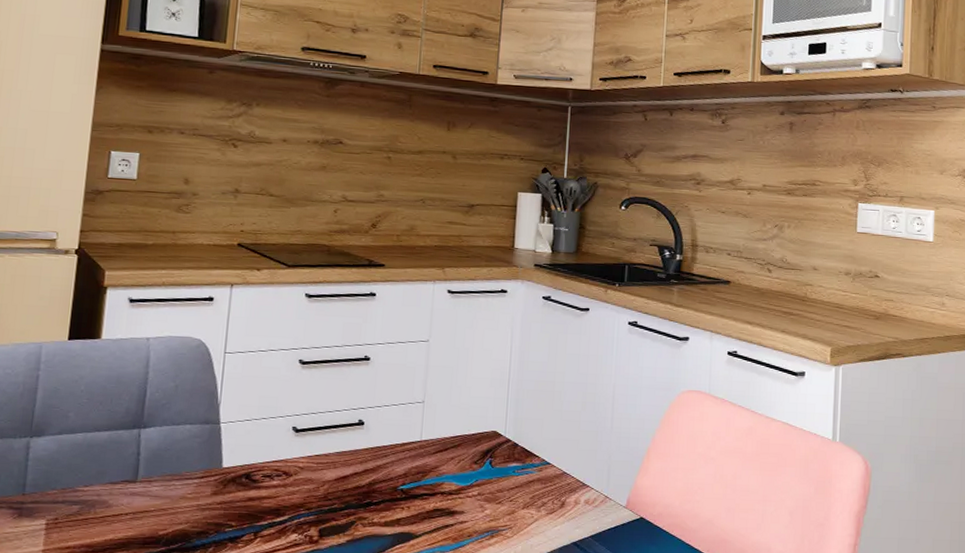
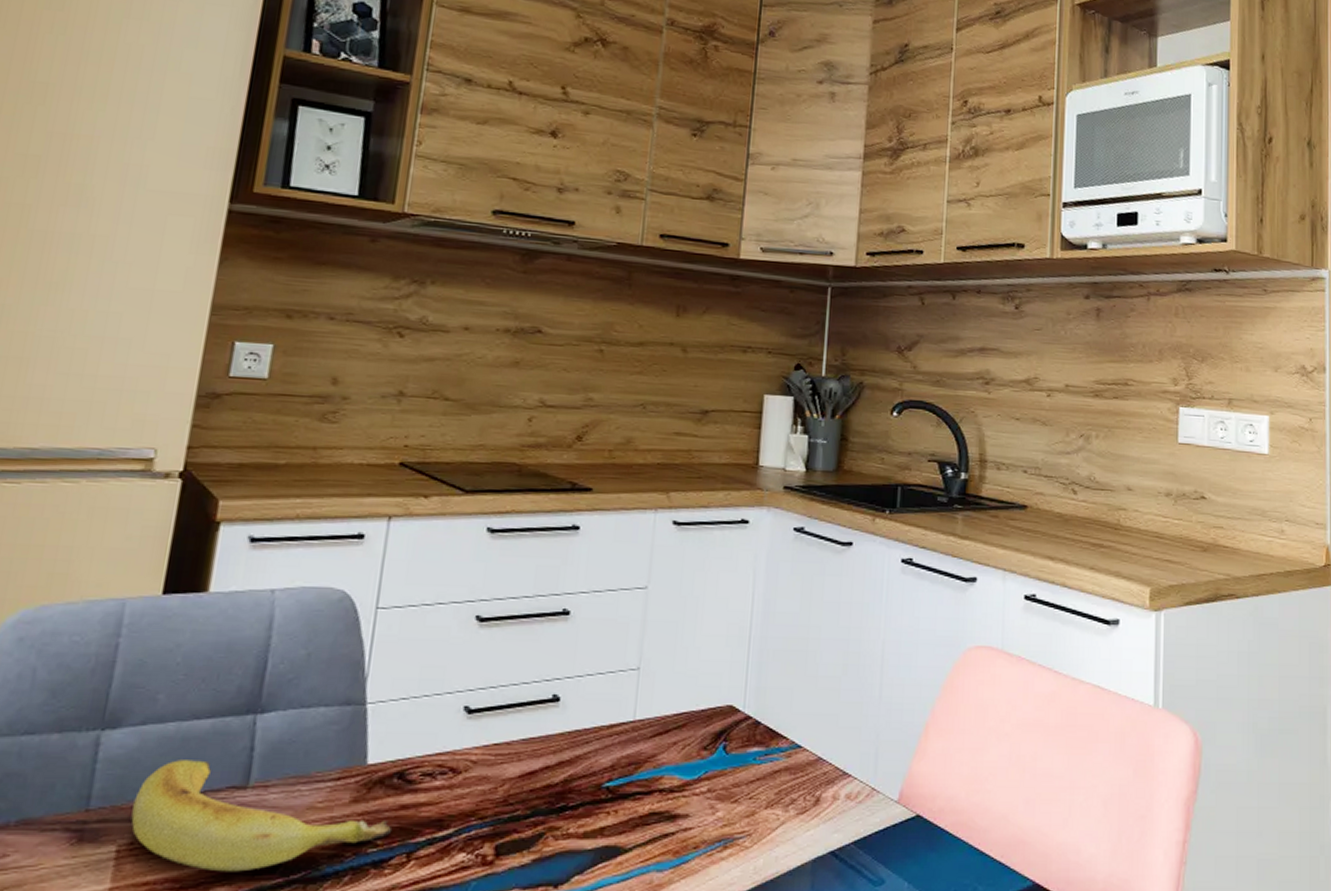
banana: none [55,460,243,542] -> present [131,760,393,872]

